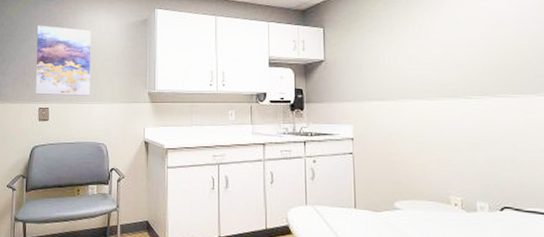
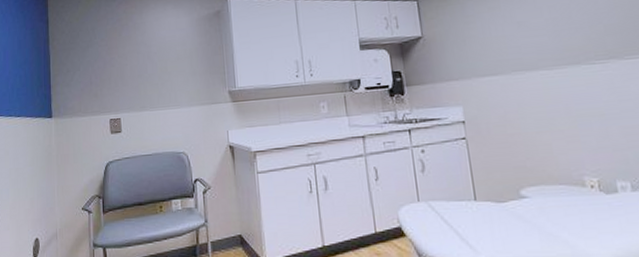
wall art: present [35,25,92,96] -> none [101,28,164,105]

